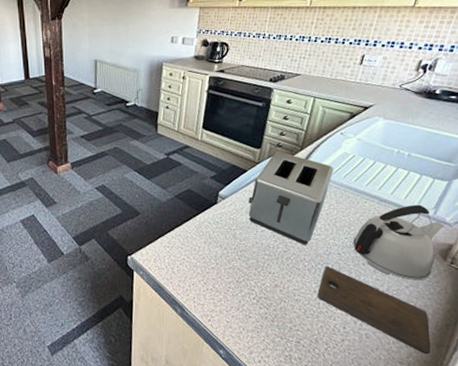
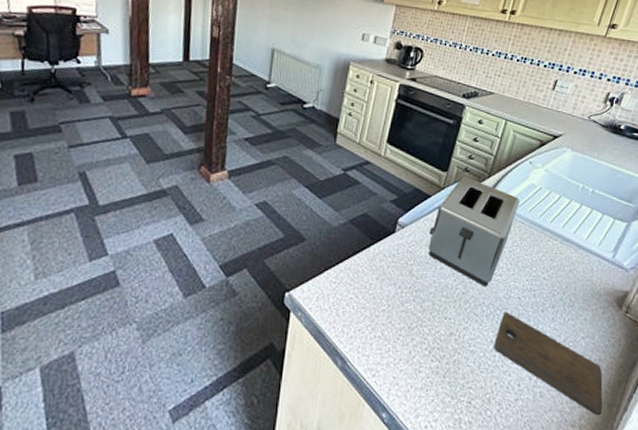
kettle: present [353,204,444,280] -> none [533,246,622,330]

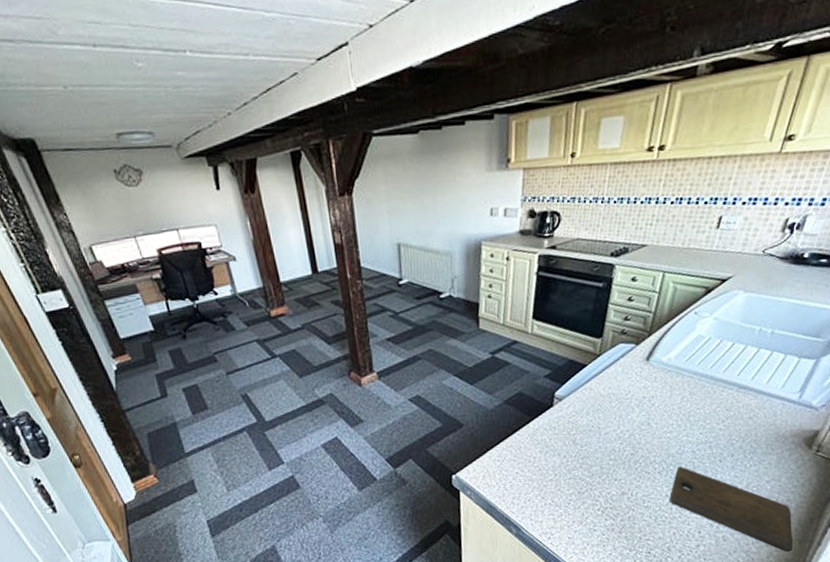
toaster: present [428,176,520,286] -> none [589,339,687,445]

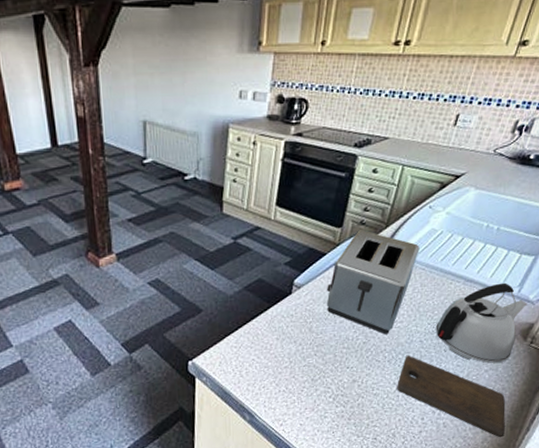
toaster: none [589,339,687,445] -> present [326,230,420,335]
kettle: none [709,388,810,474] -> present [436,282,527,363]

